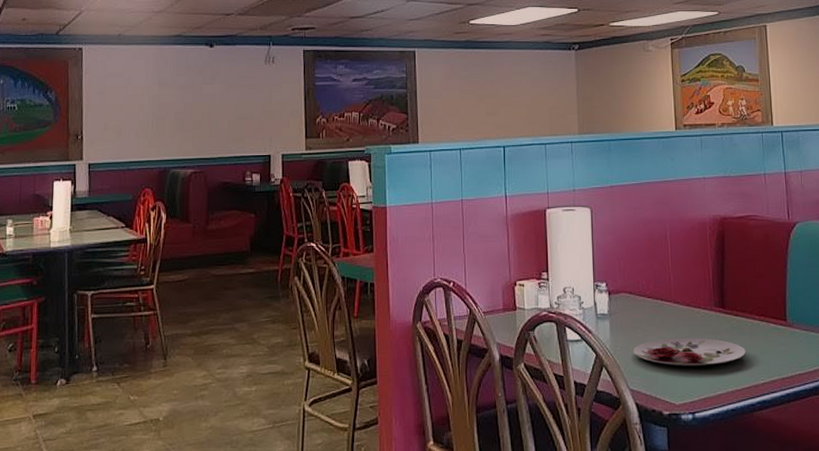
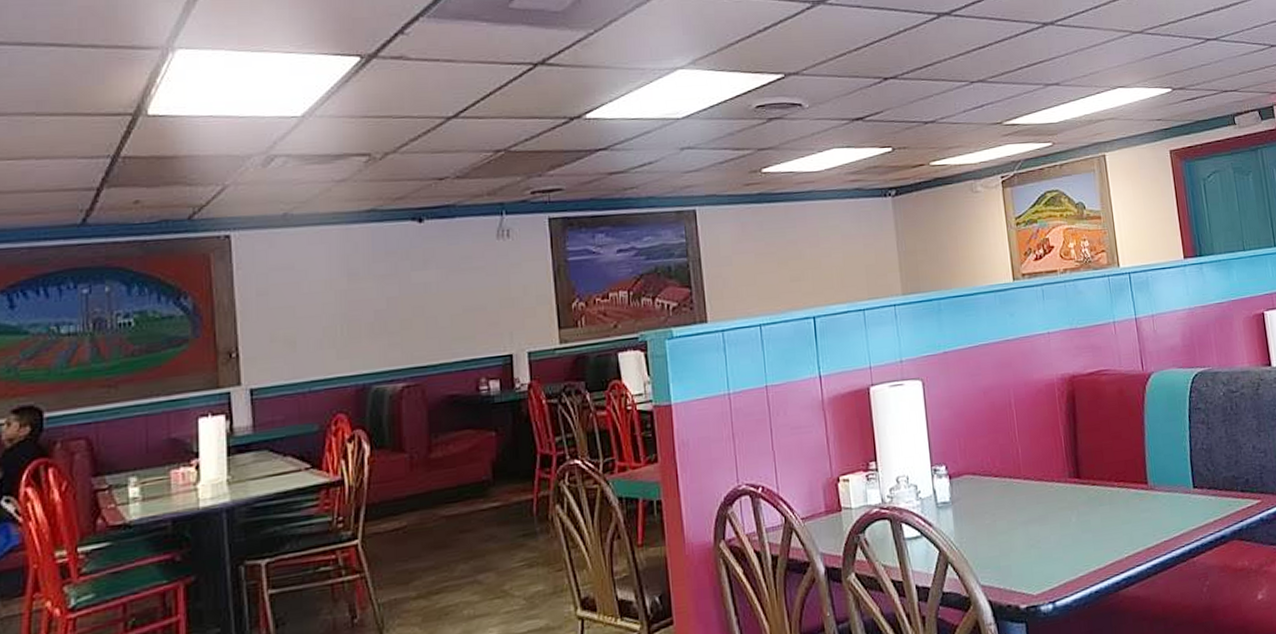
plate: present [633,337,746,366] -> none [982,514,1107,551]

